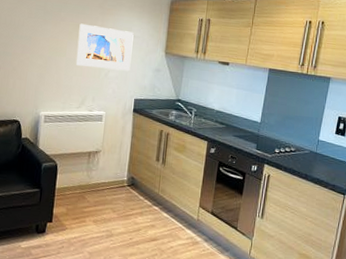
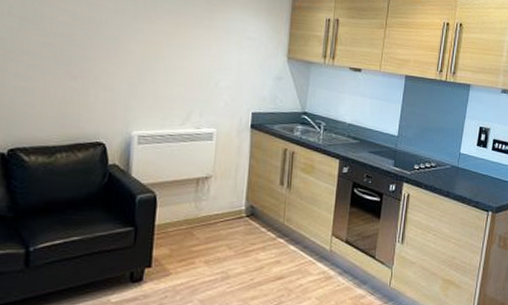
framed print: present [76,23,134,71] -> none [178,22,249,80]

